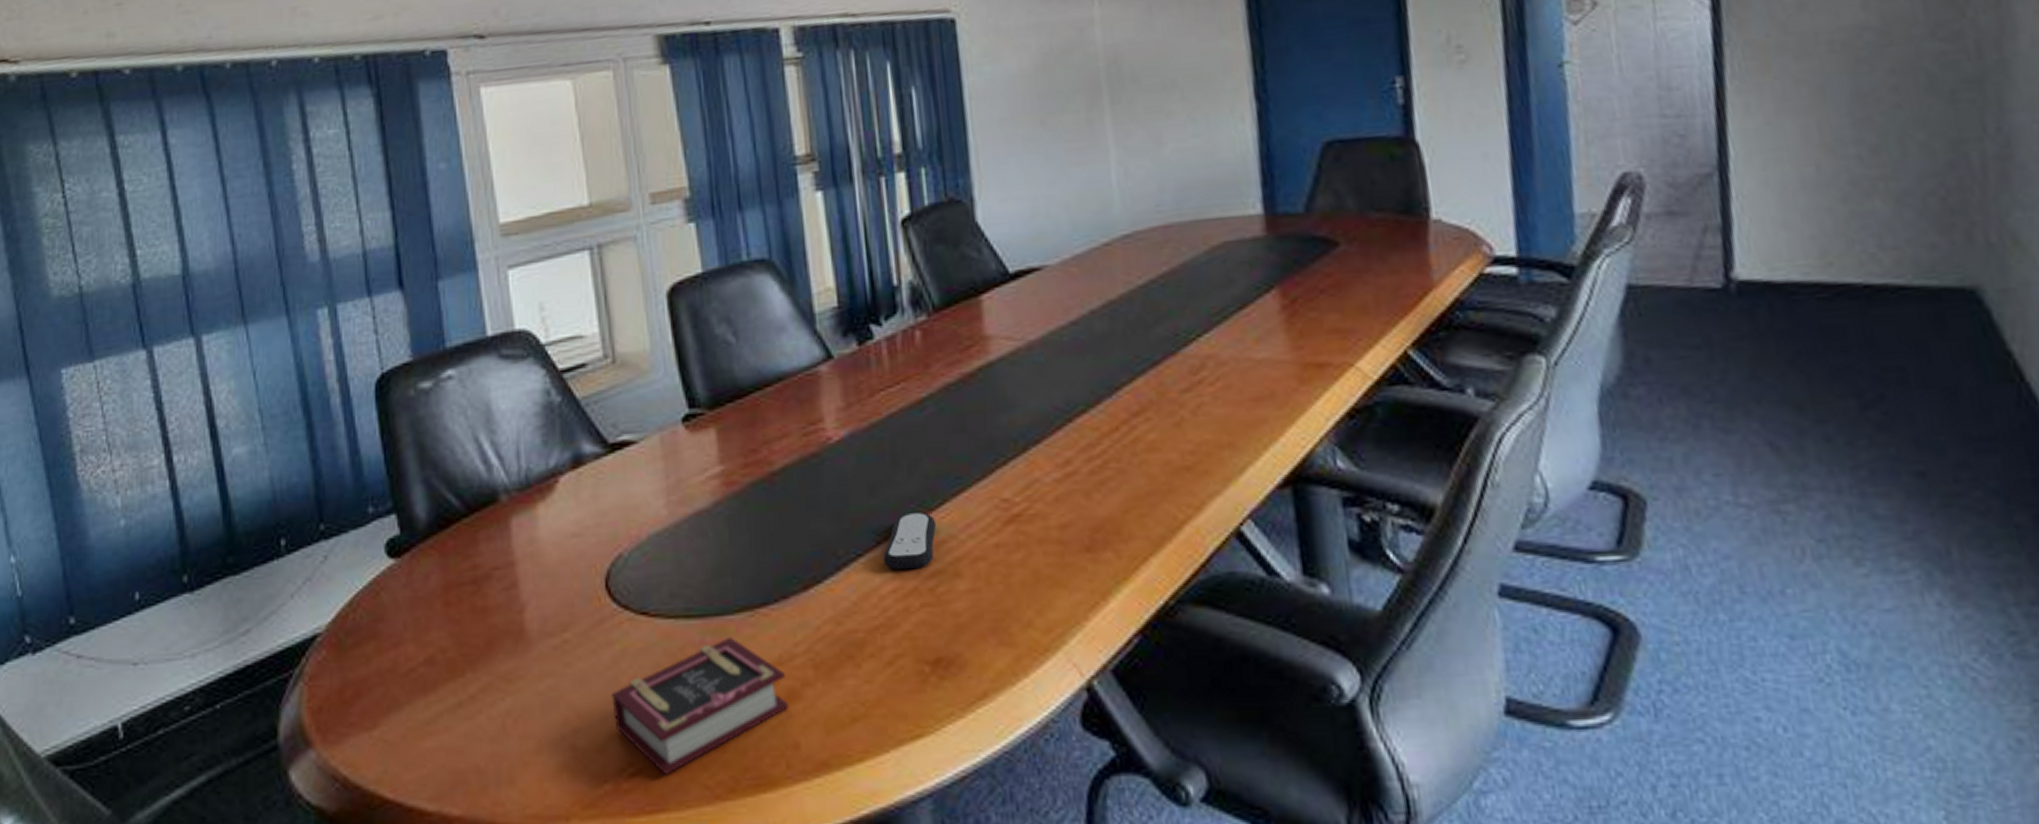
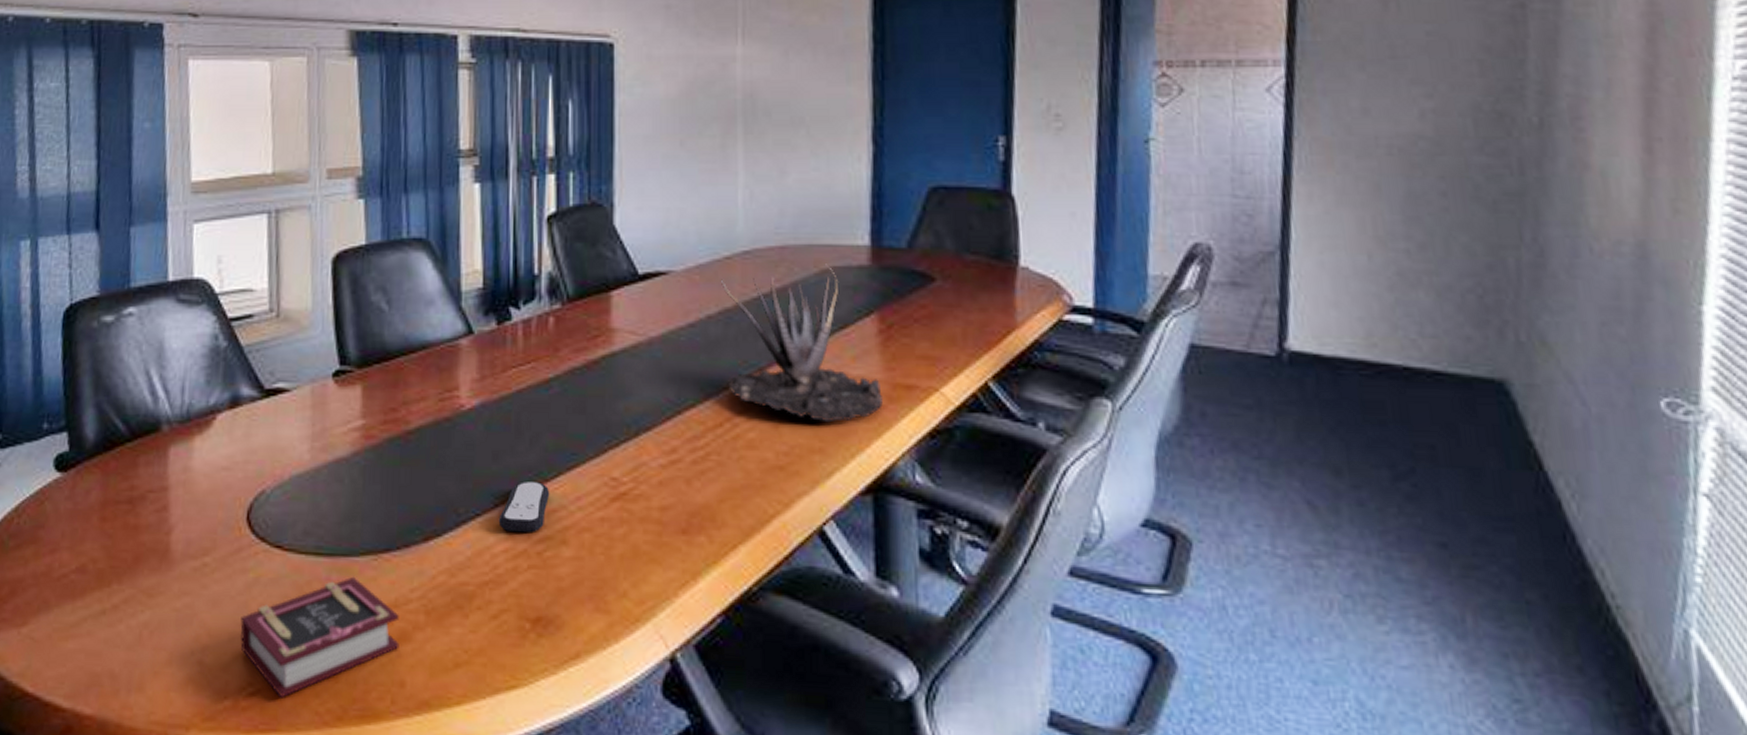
plant: none [1102,239,1294,414] -> present [721,264,884,423]

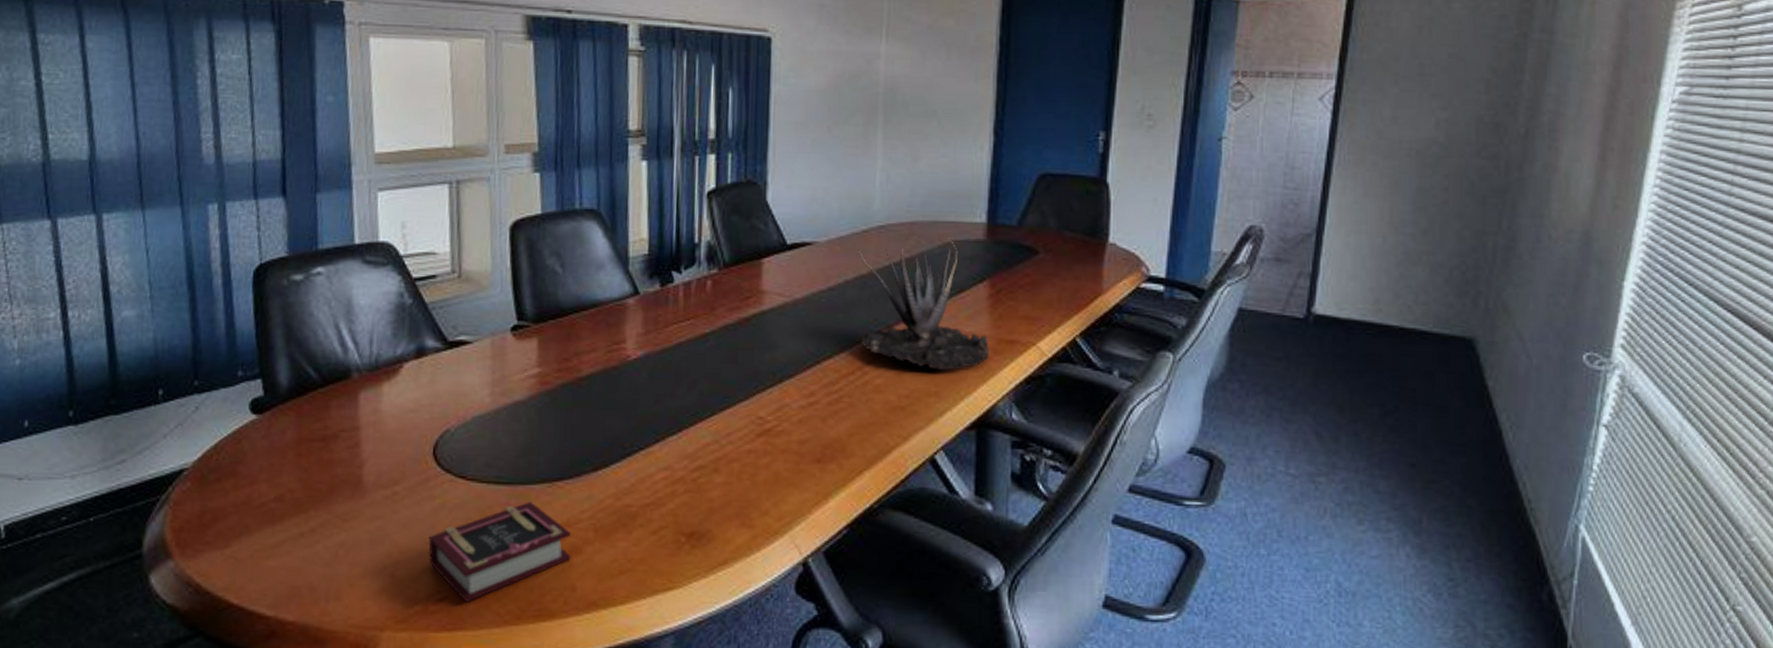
remote control: present [498,481,550,532] -> none [659,420,705,463]

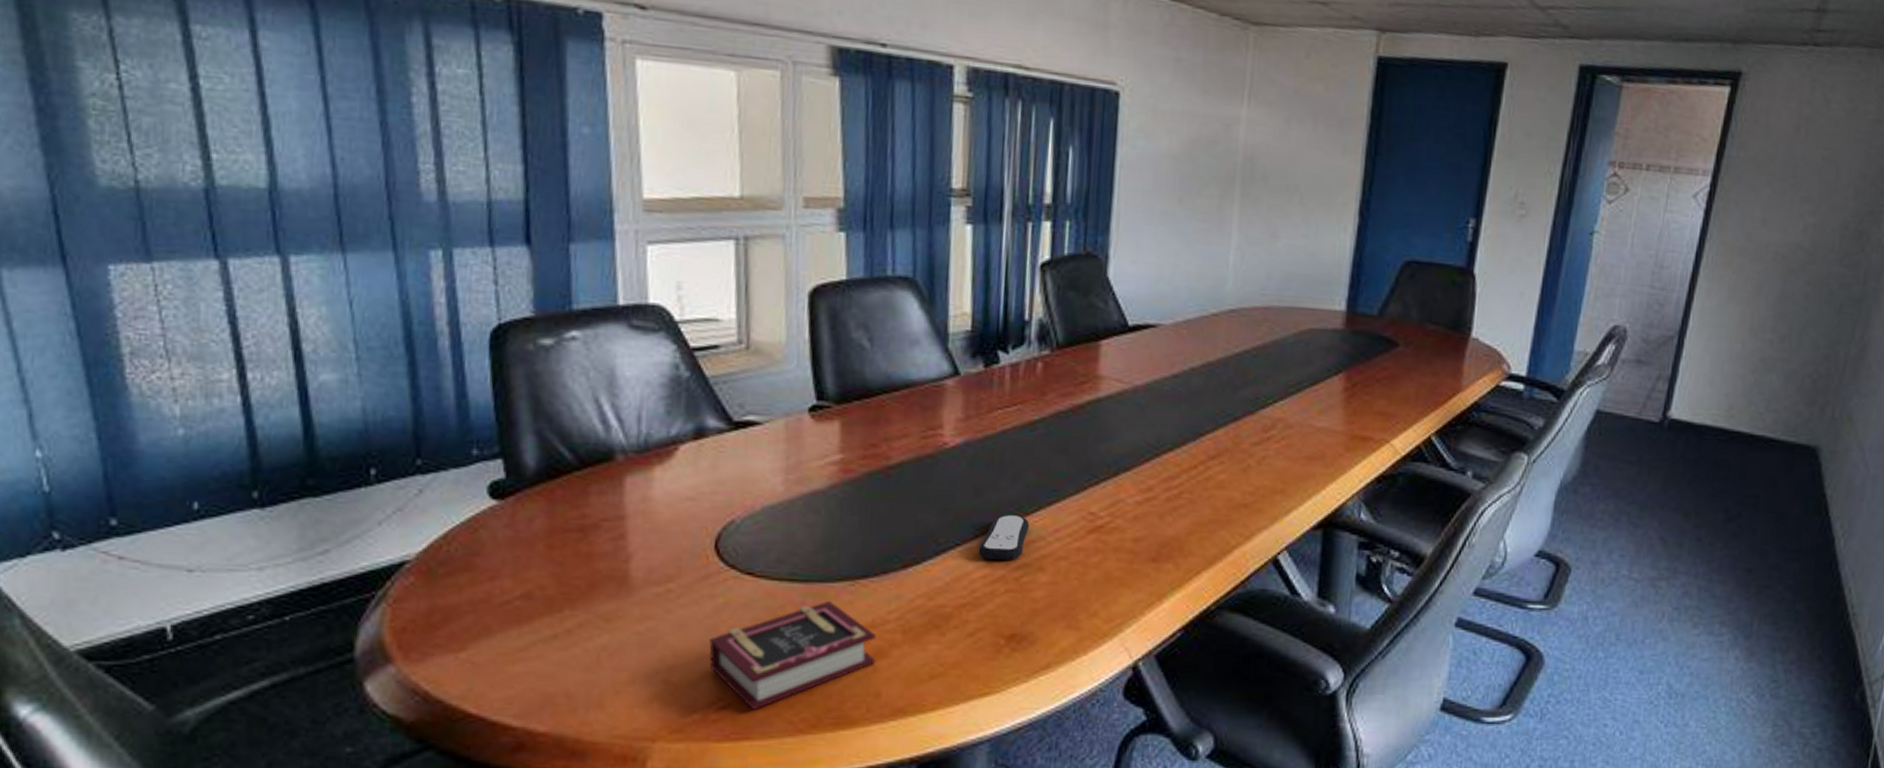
remote control: none [659,420,705,463] -> present [978,515,1030,560]
plant: present [858,238,990,371] -> none [1205,325,1342,468]

